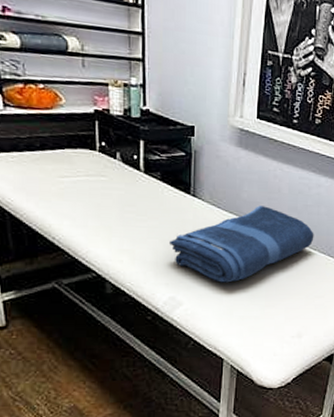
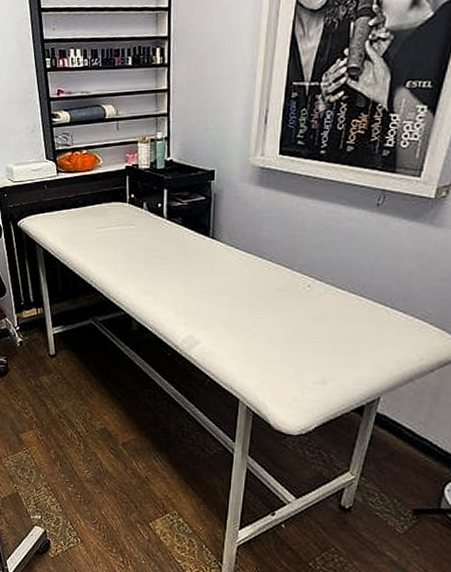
towel: present [170,205,314,283] -> none [189,244,343,323]

